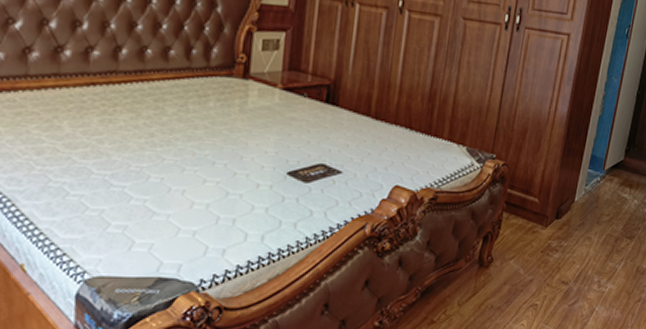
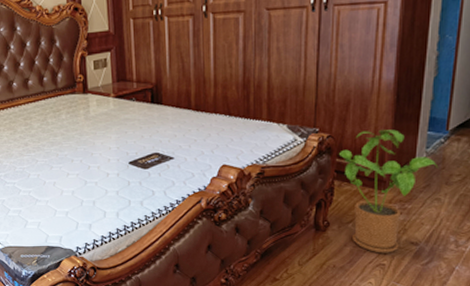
house plant: none [511,162,593,293] -> present [339,129,439,253]

